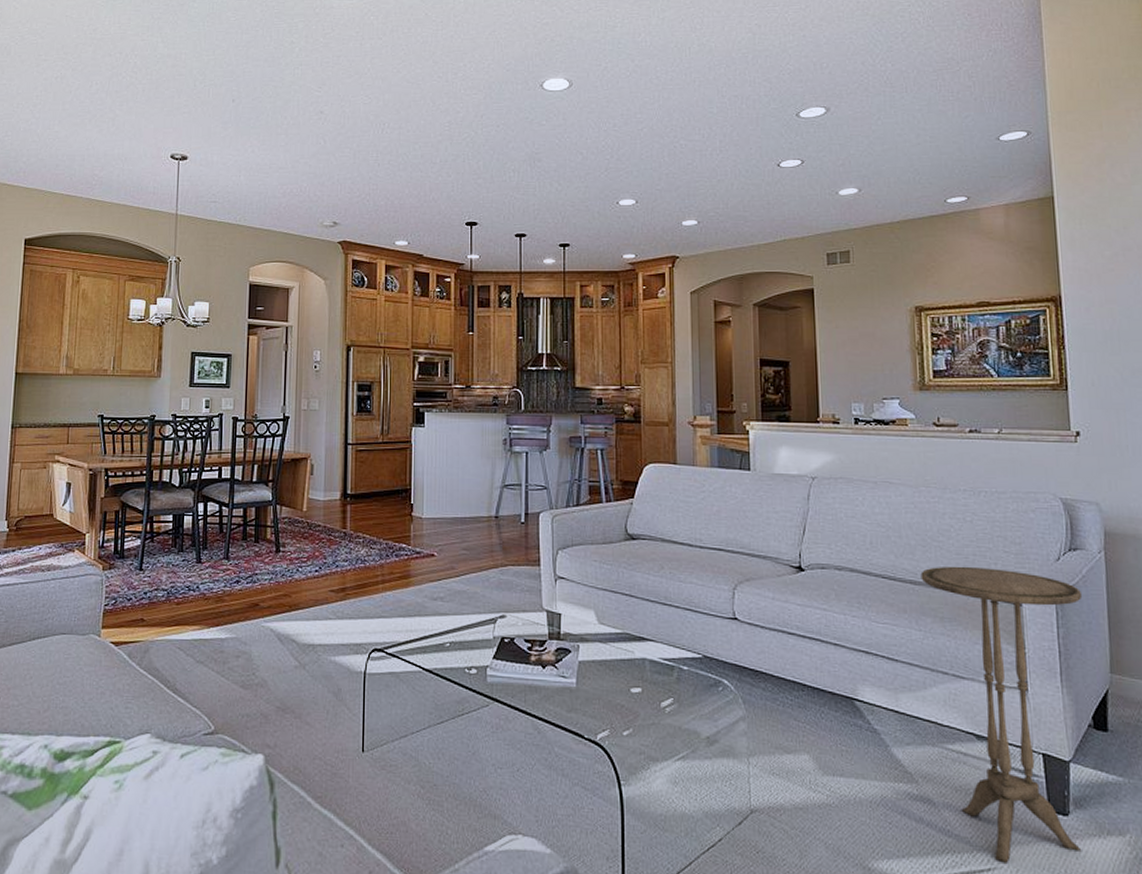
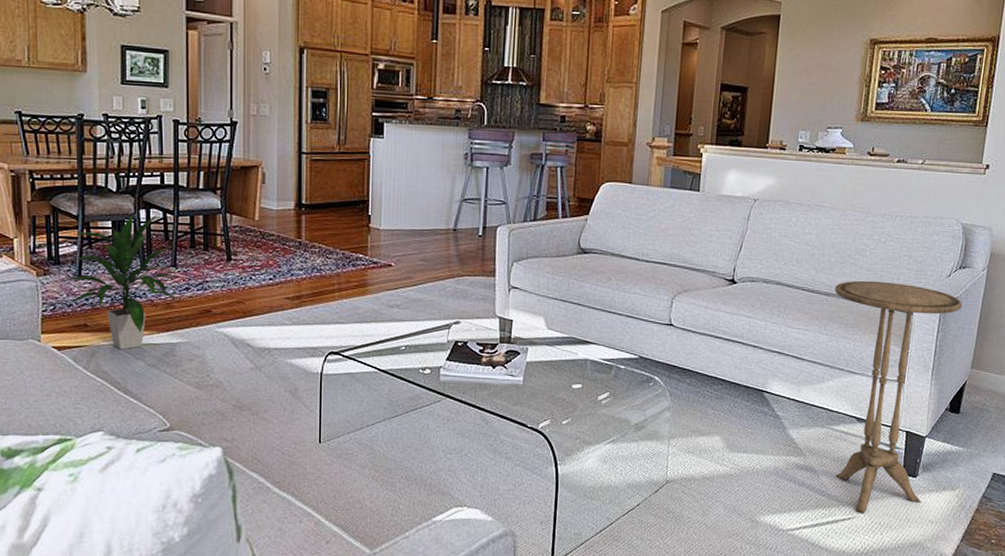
indoor plant: none [125,507,228,646] -> present [63,214,177,350]

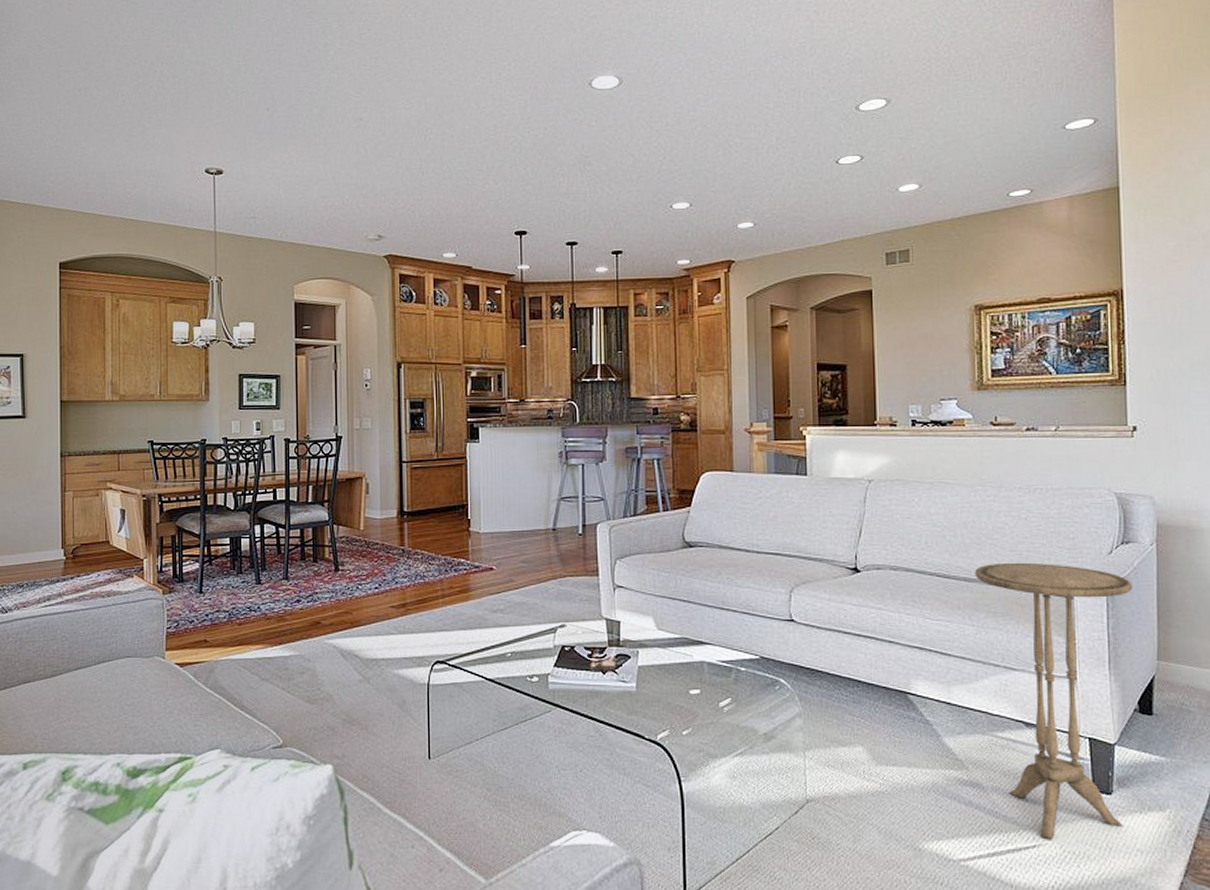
indoor plant: present [63,214,177,350] -> none [186,529,289,665]

